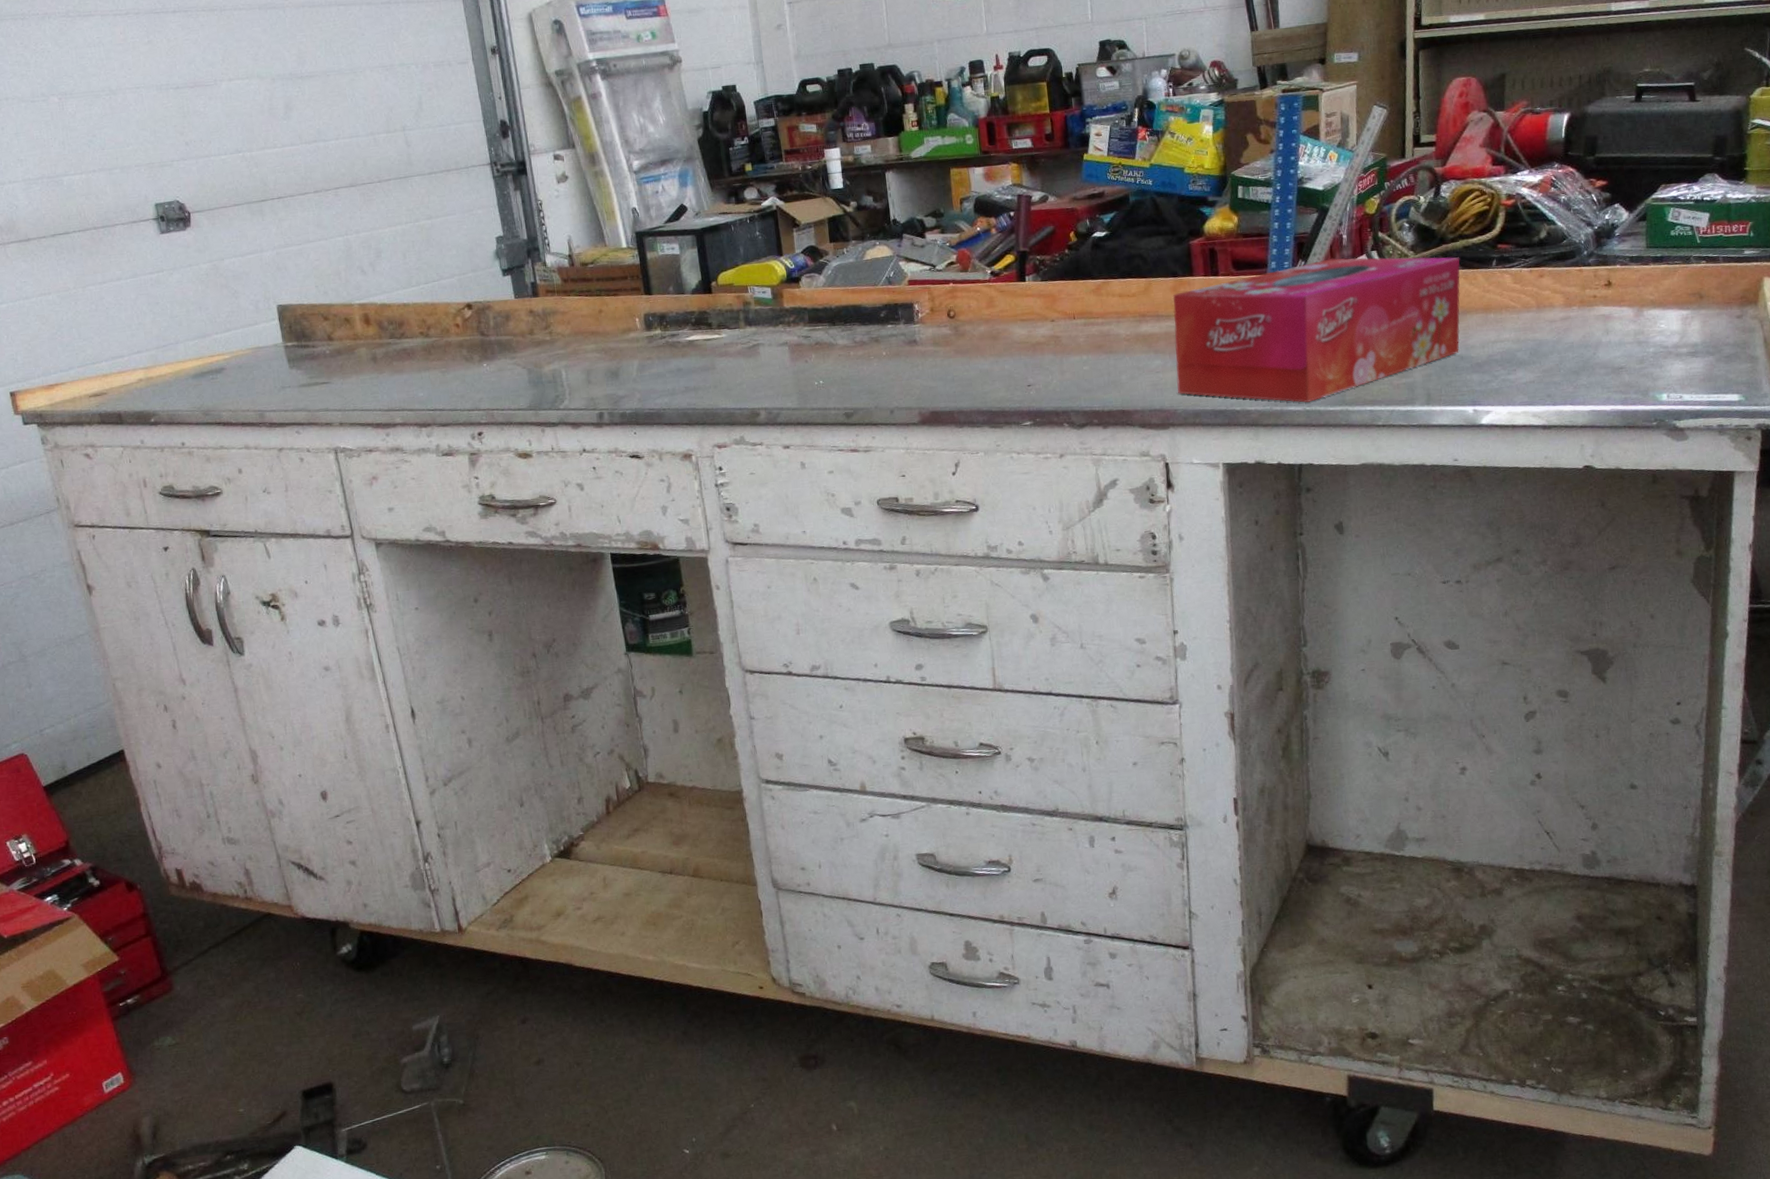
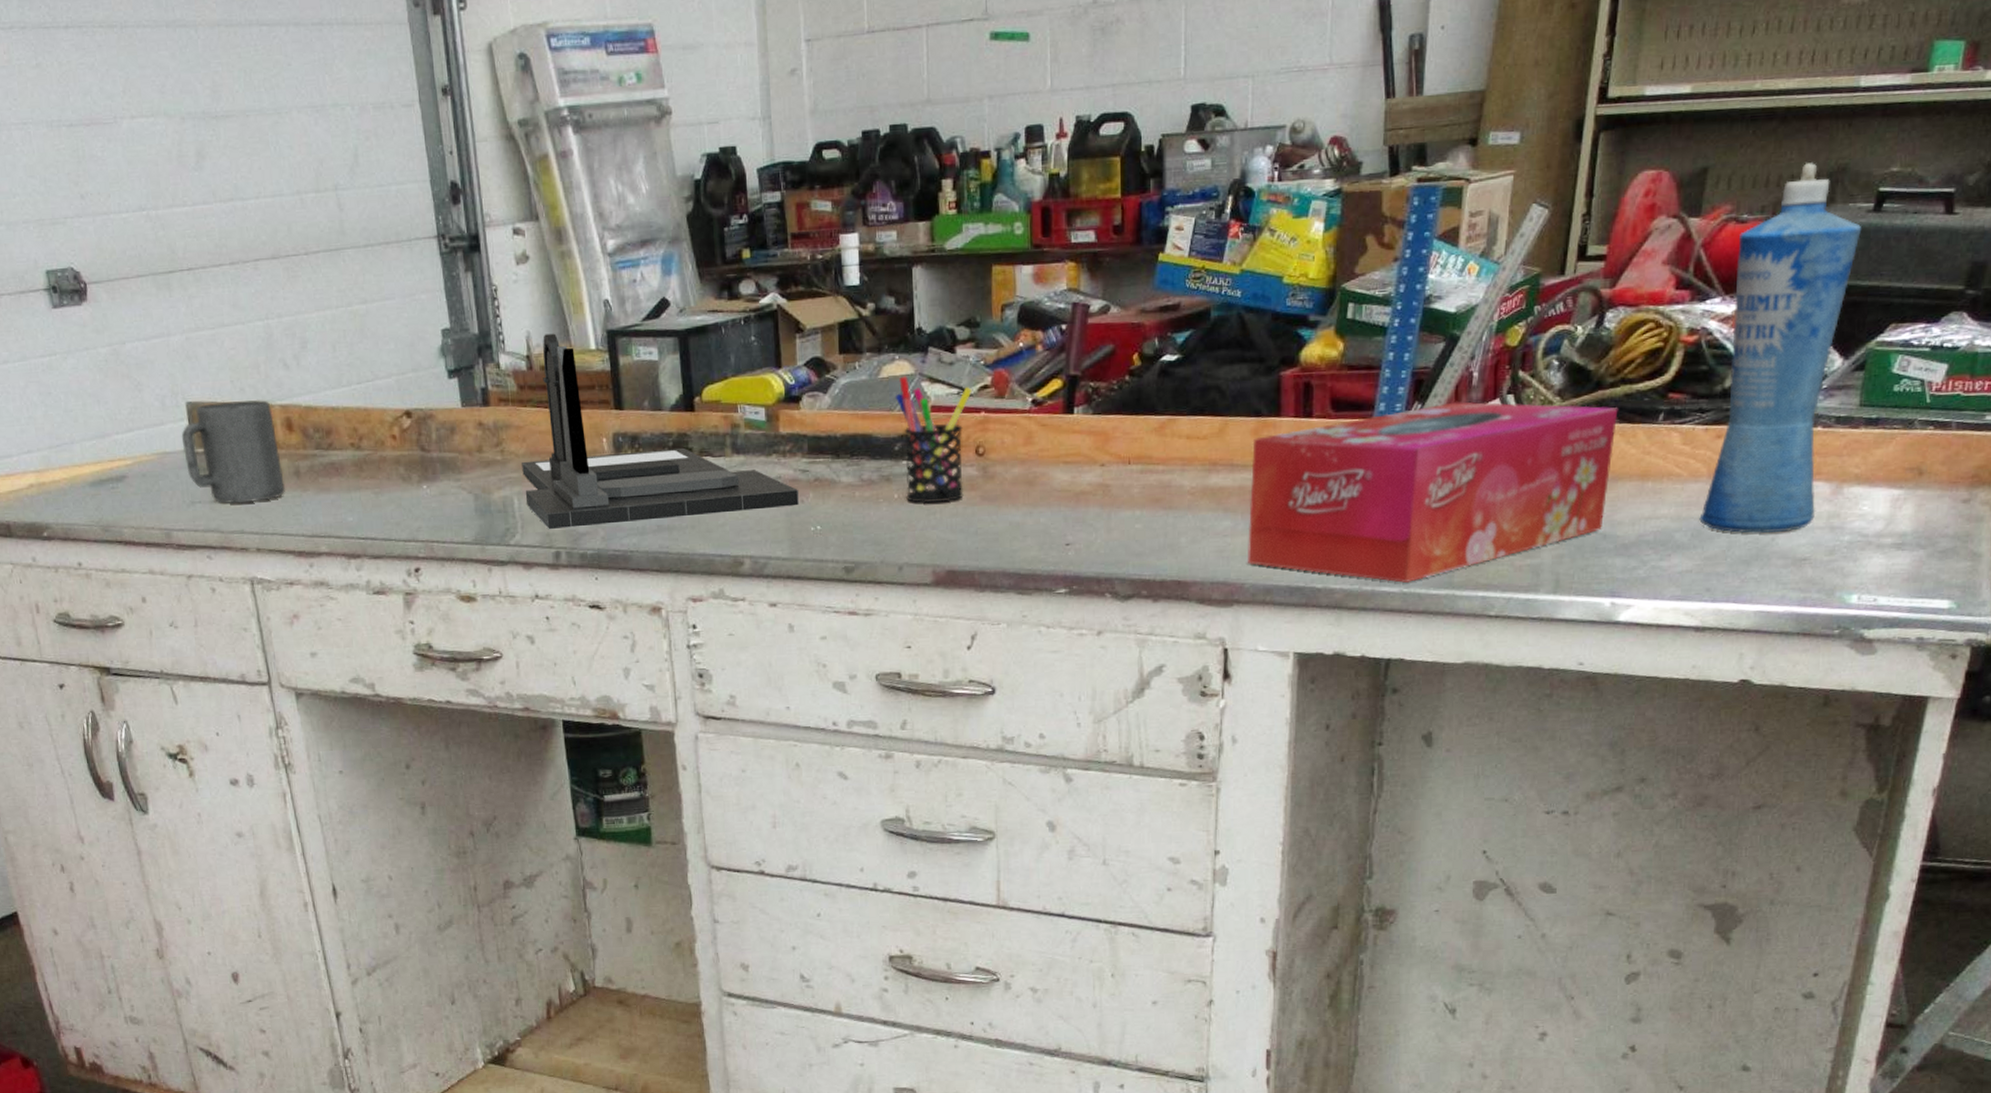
mug: none [272,300,365,387] -> present [181,399,286,504]
desk organizer: none [567,236,804,395] -> present [522,333,799,530]
pen holder: none [878,258,941,358] -> present [895,376,972,504]
squeeze bottle: none [1534,67,1629,350] -> present [1699,163,1862,533]

